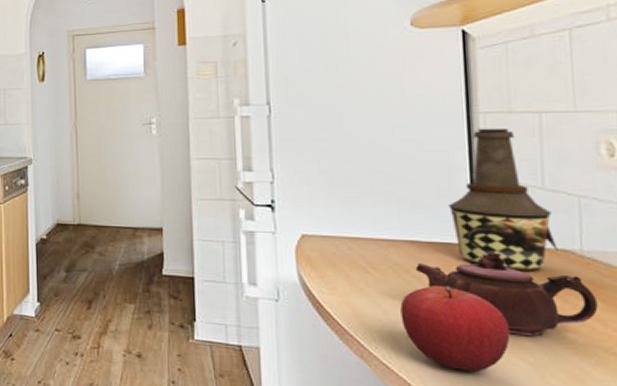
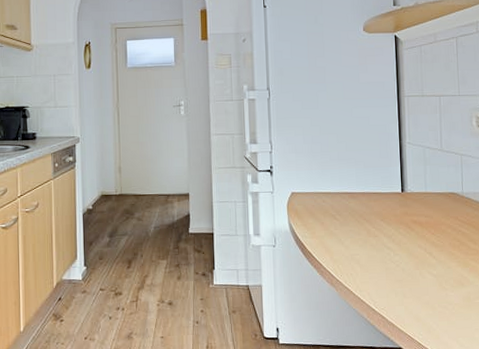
fruit: present [400,286,510,373] -> none [356,225,423,286]
teapot: present [415,252,598,337] -> none [366,197,471,256]
bottle: present [449,128,558,272] -> none [387,107,450,210]

